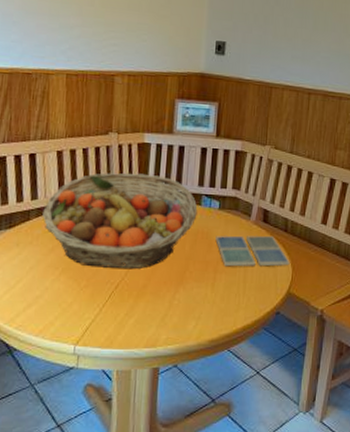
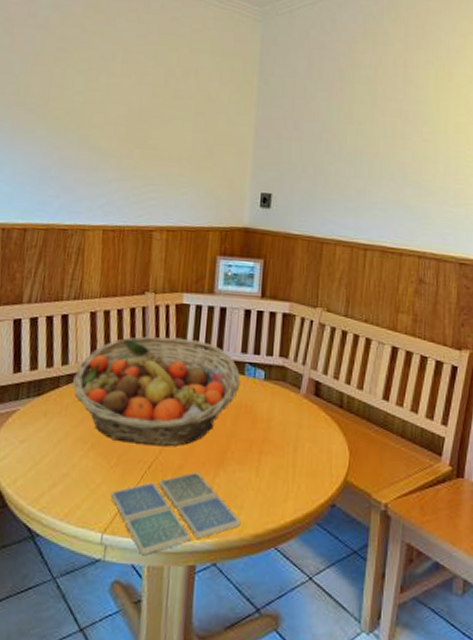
drink coaster: none [81,289,199,362] -> present [110,471,241,556]
drink coaster: present [215,235,290,267] -> none [260,410,347,449]

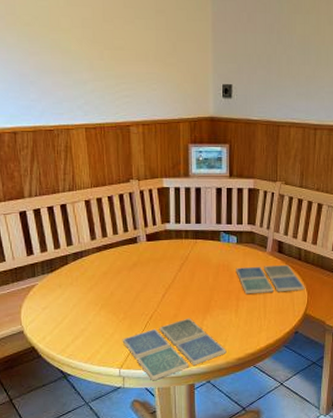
fruit basket: present [73,336,241,447] -> none [79,216,217,302]
drink coaster: none [260,410,347,449] -> present [236,264,305,295]

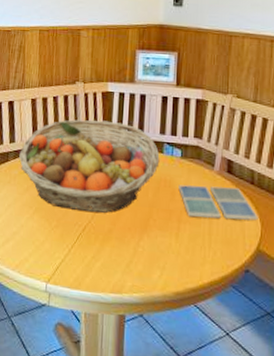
fruit basket: none [79,216,217,302] -> present [19,119,160,213]
drink coaster: present [122,318,227,381] -> none [52,235,164,304]

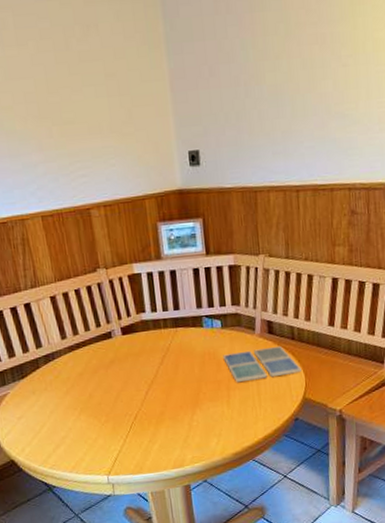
fruit basket: present [19,119,160,213] -> none [50,304,201,403]

